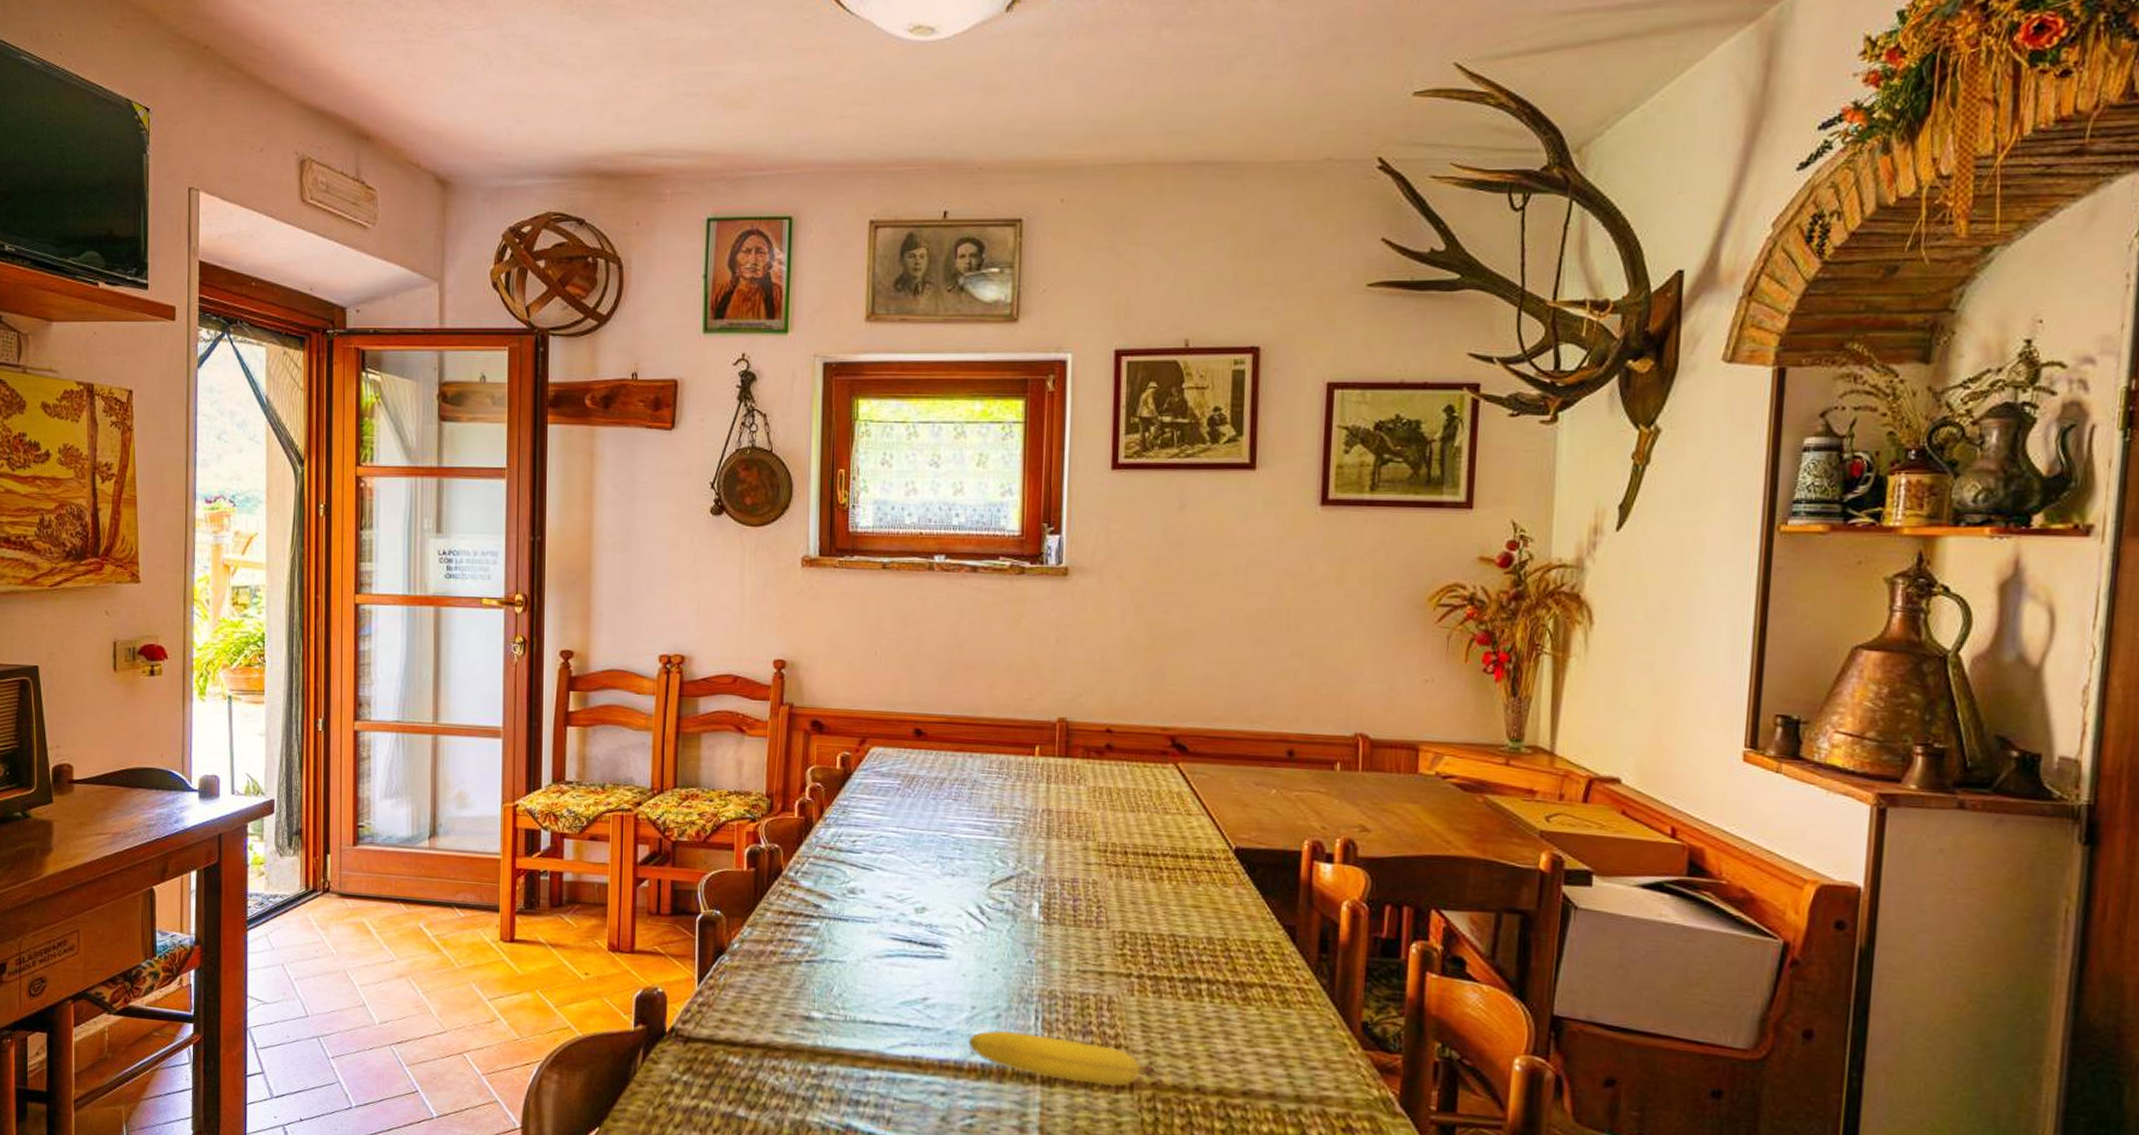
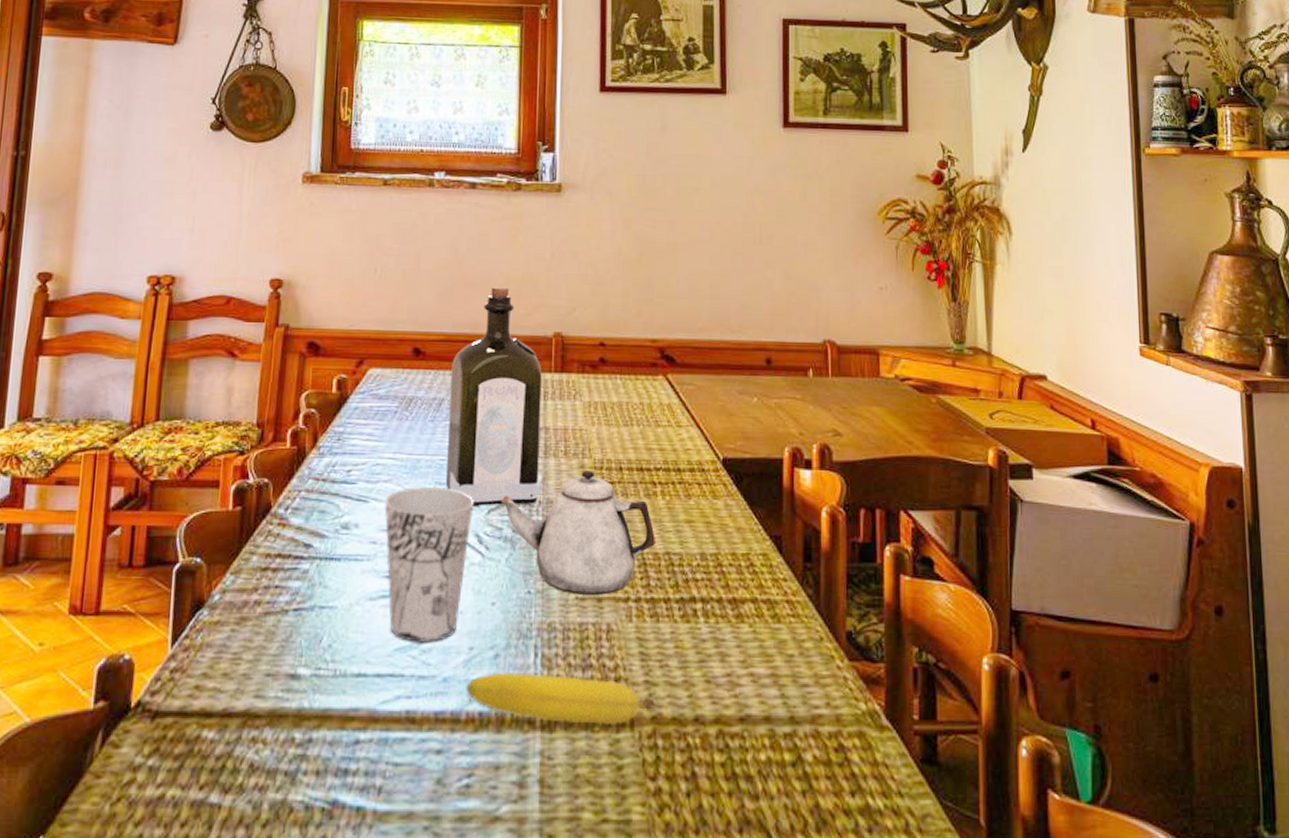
cup: none [889,858,975,999] -> present [384,486,473,643]
liquor: none [947,671,1045,881] -> present [445,287,542,506]
teapot: none [1002,852,1160,970] -> present [500,471,655,595]

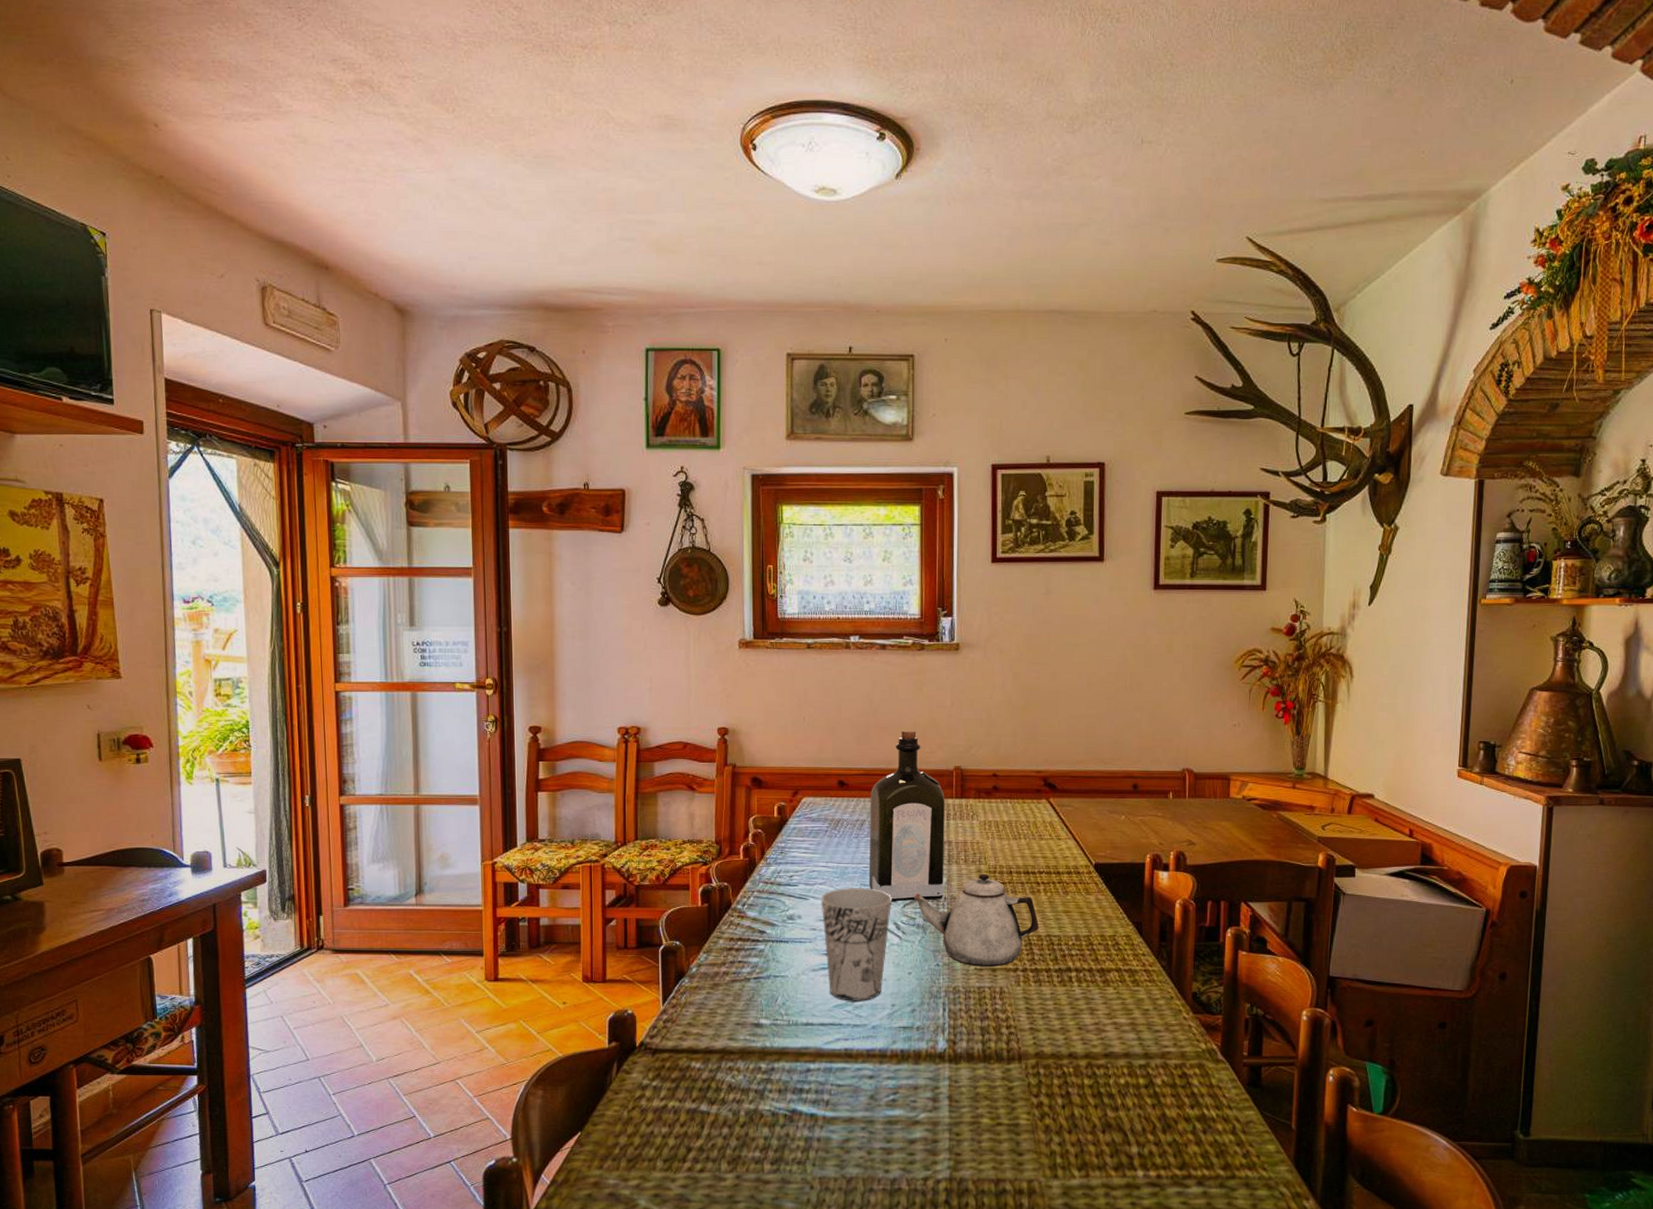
fruit: present [466,673,654,724] -> none [890,1023,1037,1058]

